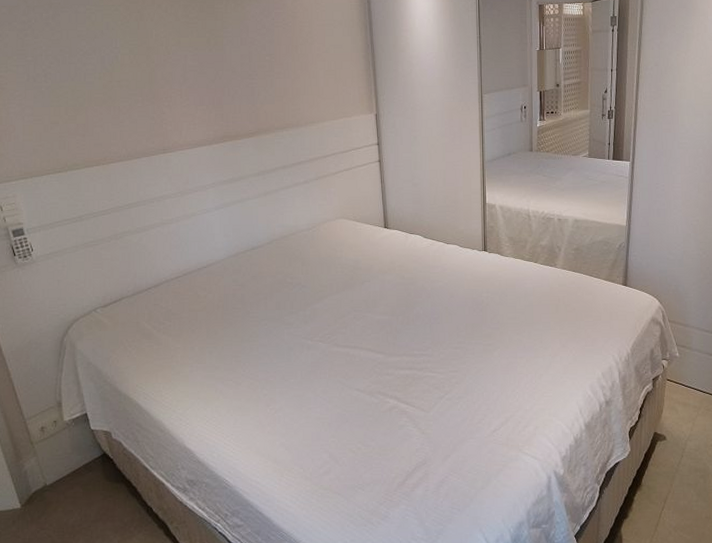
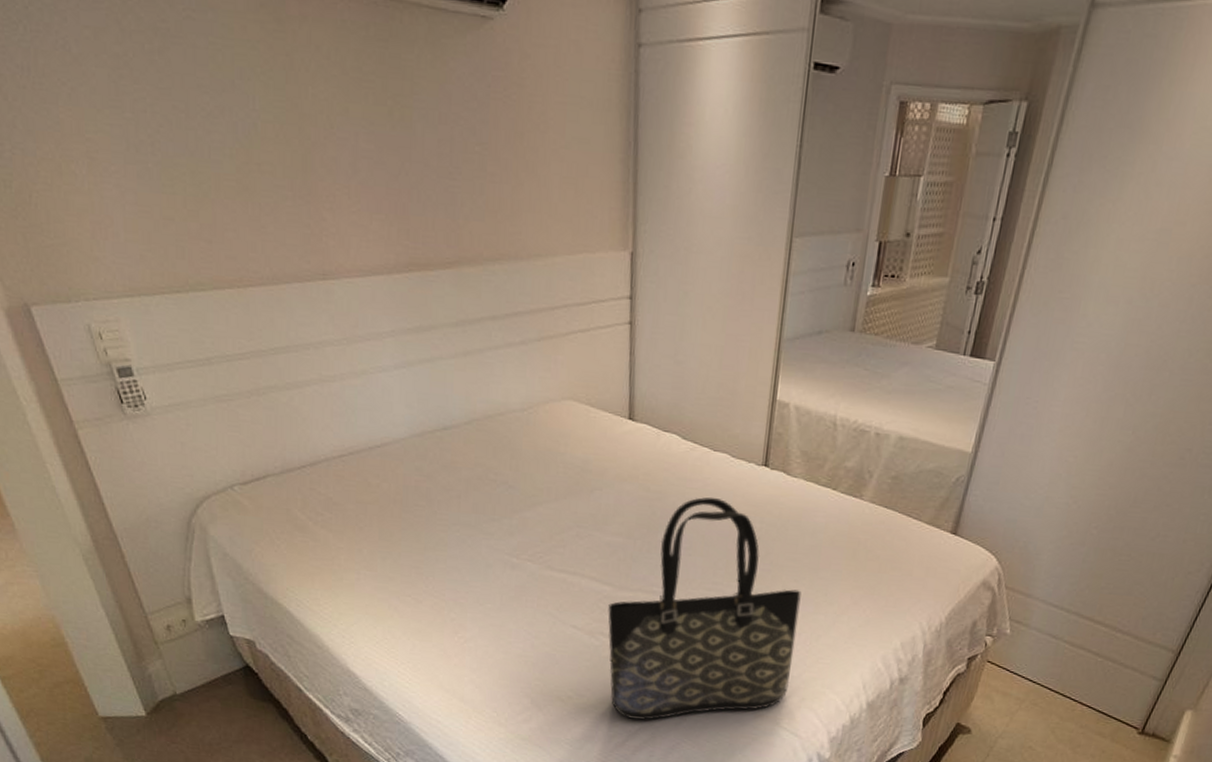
tote bag: none [382,277,525,461] -> present [608,497,801,720]

